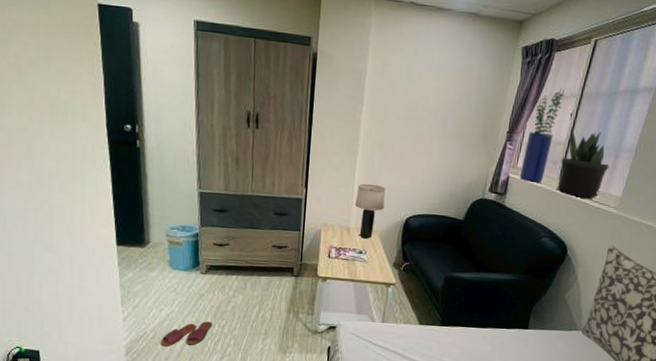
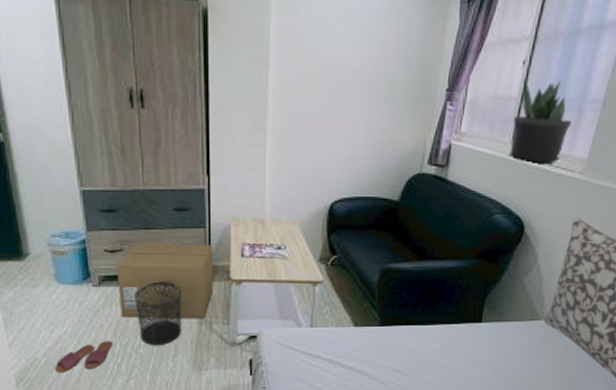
box: none [222,239,304,309] -> present [117,243,214,319]
waste bin: none [234,273,277,329] -> present [133,281,183,345]
table lamp: present [354,183,386,239] -> none [267,165,304,231]
vase: present [520,88,565,184] -> none [464,30,515,150]

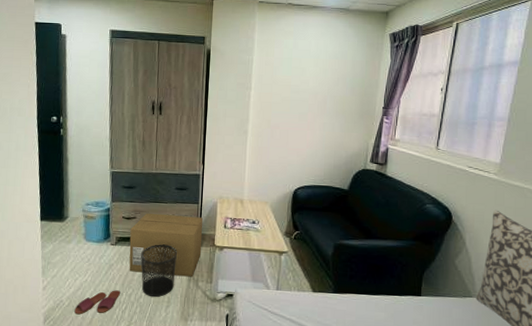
planter: present [509,77,572,163] -> none [435,100,484,166]

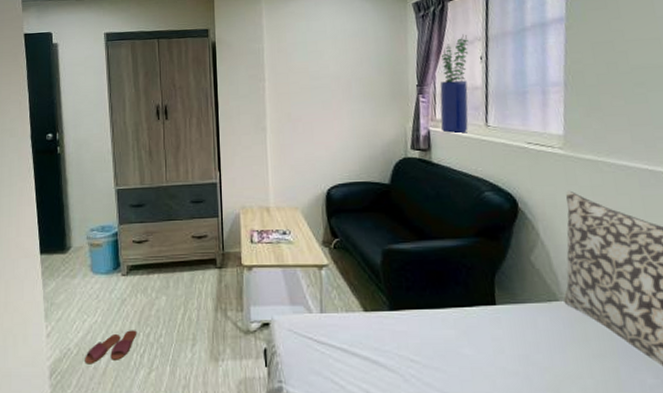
box: present [129,213,203,277] -> none [143,233,227,306]
waste bin: present [140,244,178,297] -> none [156,269,200,334]
vase: none [399,66,434,153] -> present [440,34,469,134]

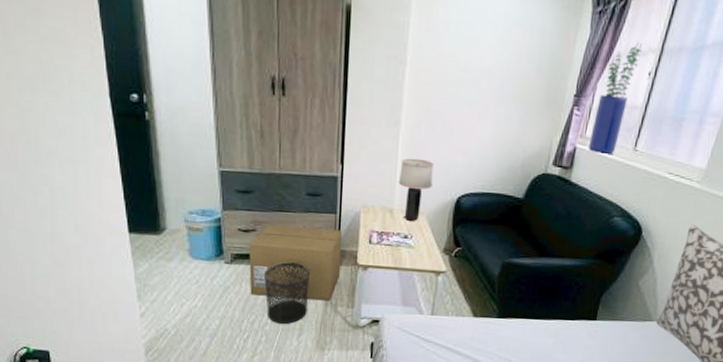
slippers: present [85,330,137,364] -> none [184,316,241,345]
box: none [143,233,227,306] -> present [249,224,342,301]
waste bin: none [156,269,200,334] -> present [263,262,311,324]
table lamp: none [270,158,302,217] -> present [398,158,434,221]

